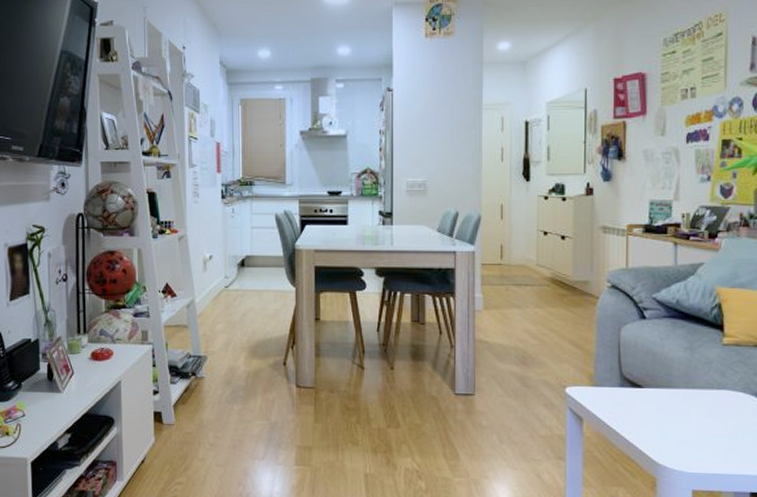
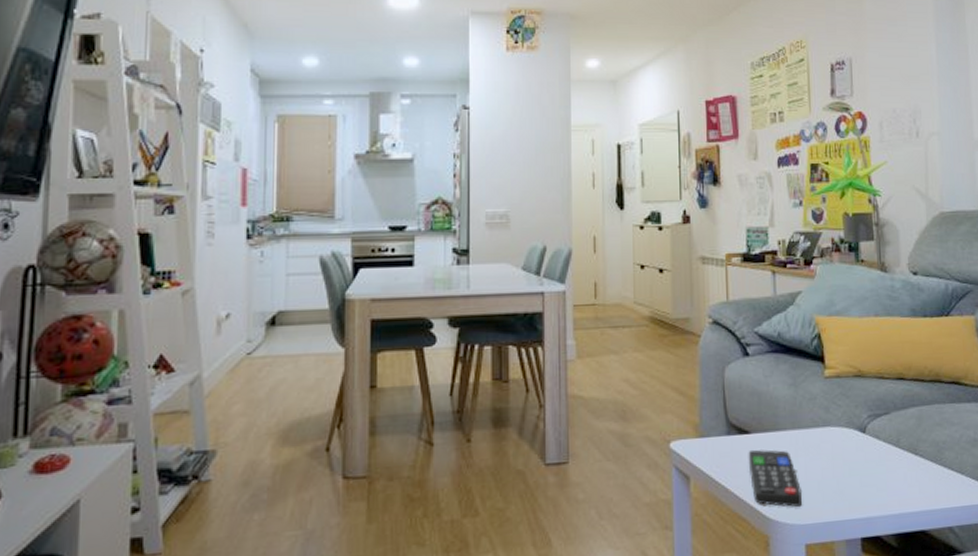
remote control: none [640,402,691,458] -> present [748,449,802,508]

